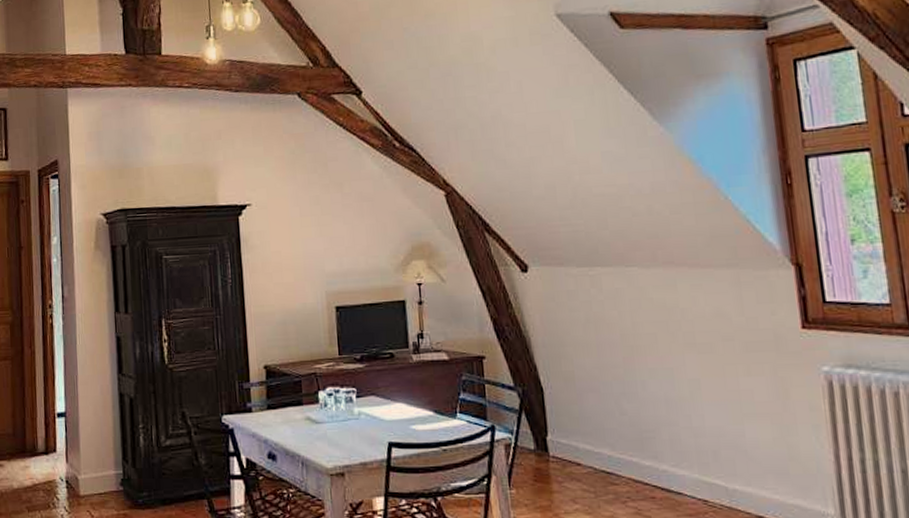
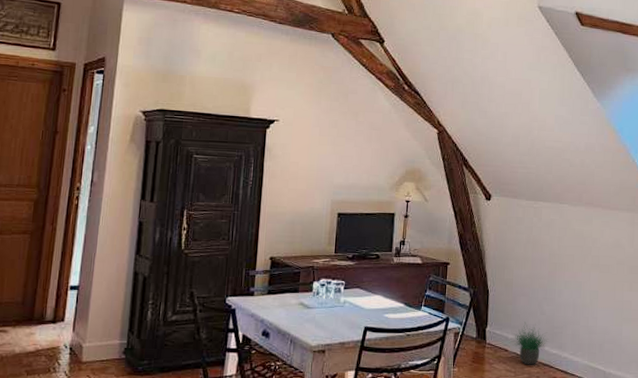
potted plant: none [582,425,635,483] -> present [510,321,547,365]

